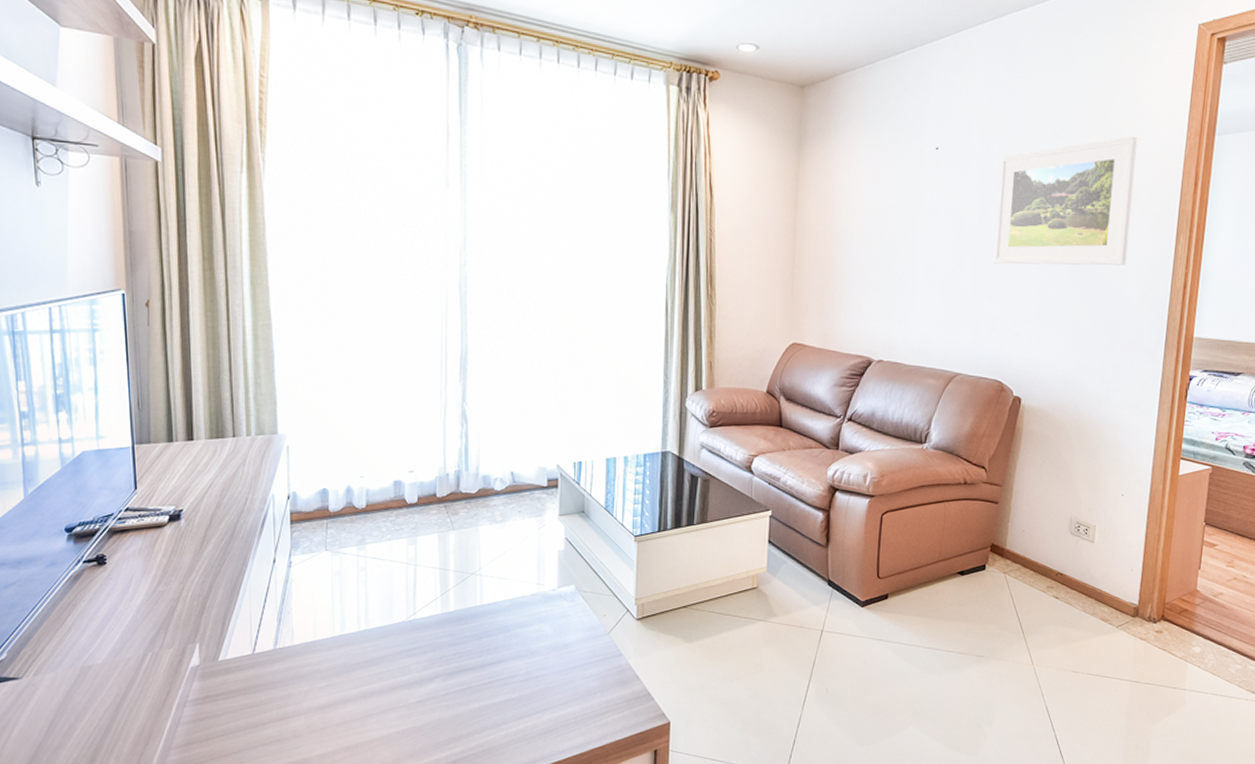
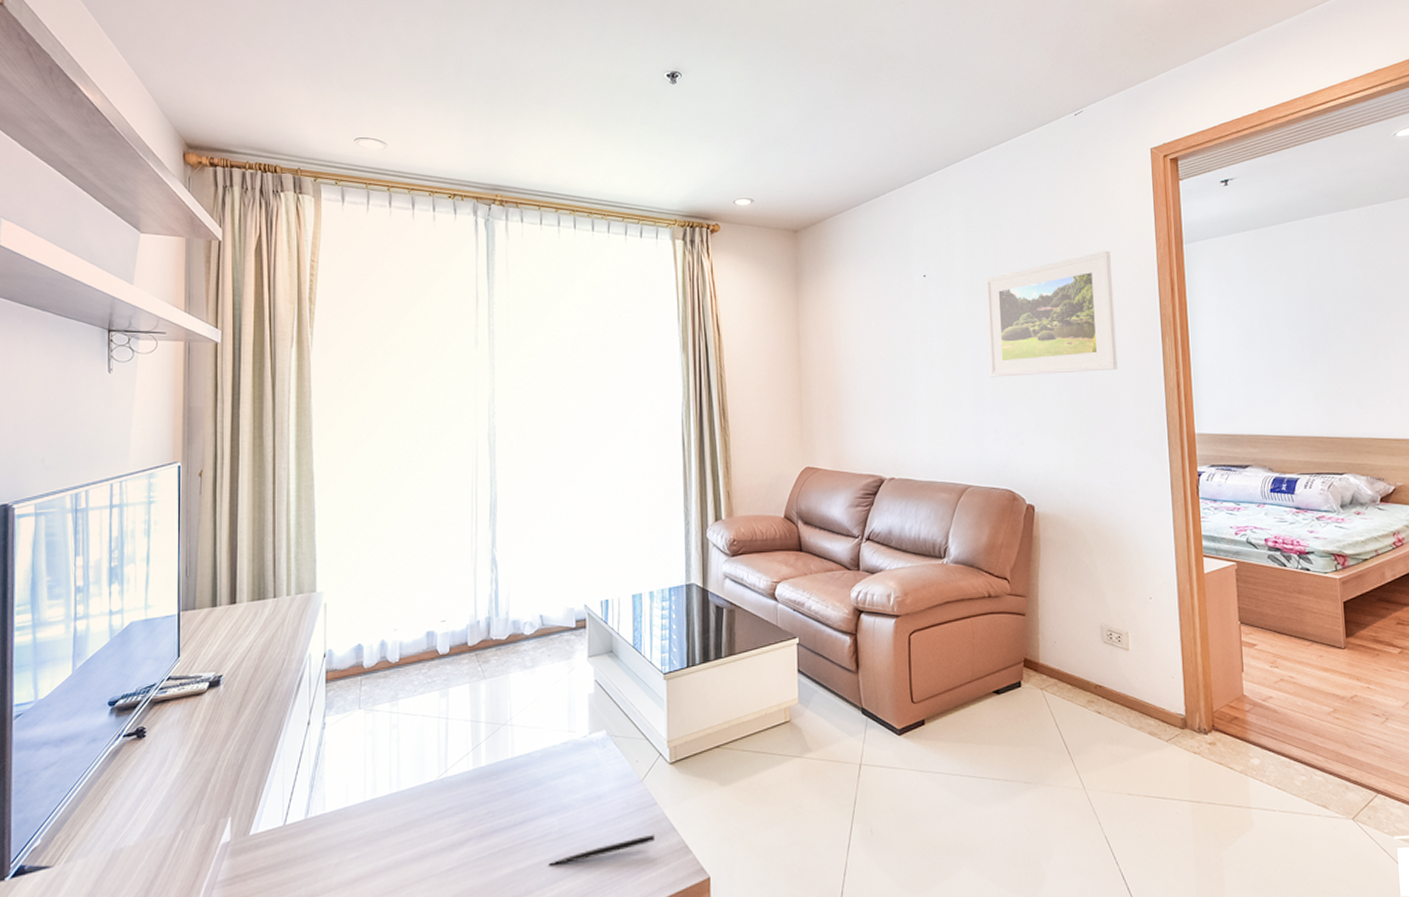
pen: none [514,681,620,704] -> present [548,834,656,866]

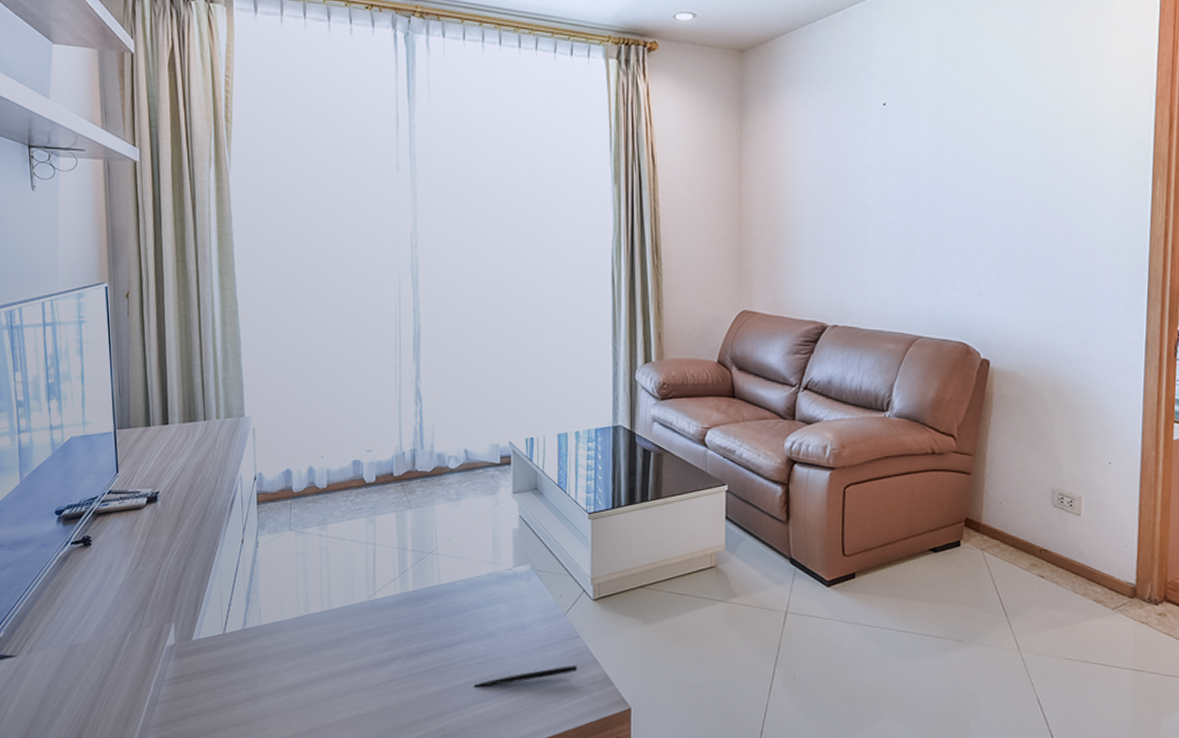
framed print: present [985,250,1118,377] -> none [950,78,1103,220]

